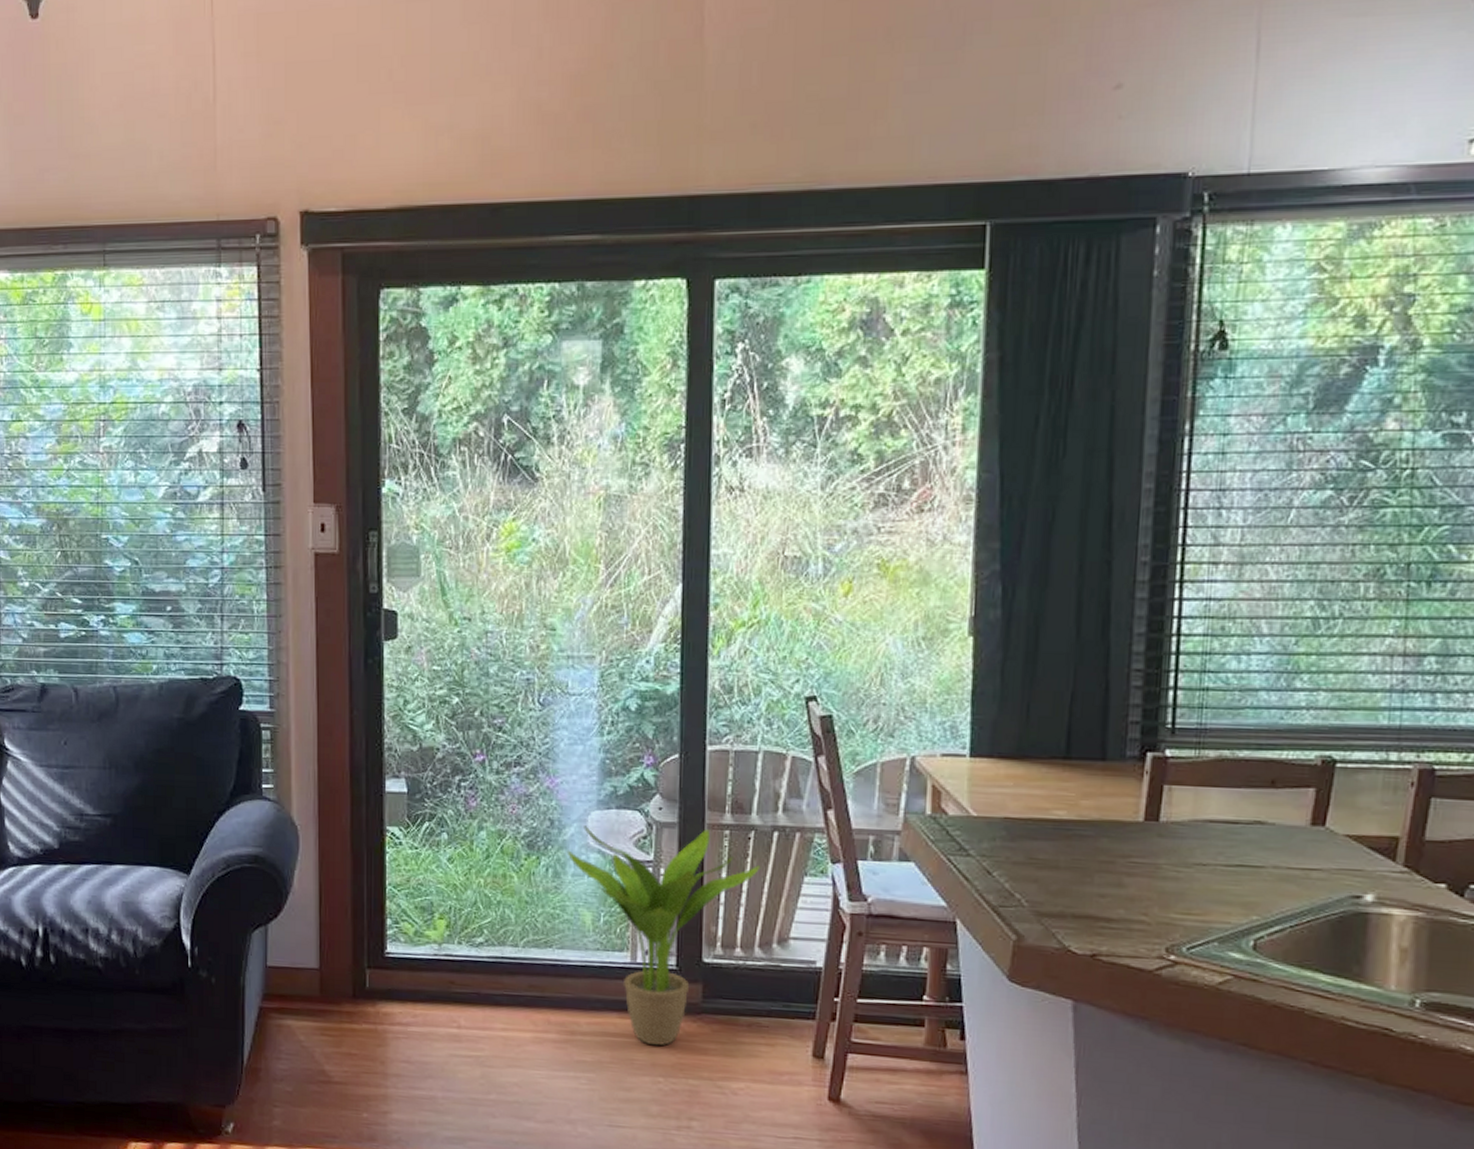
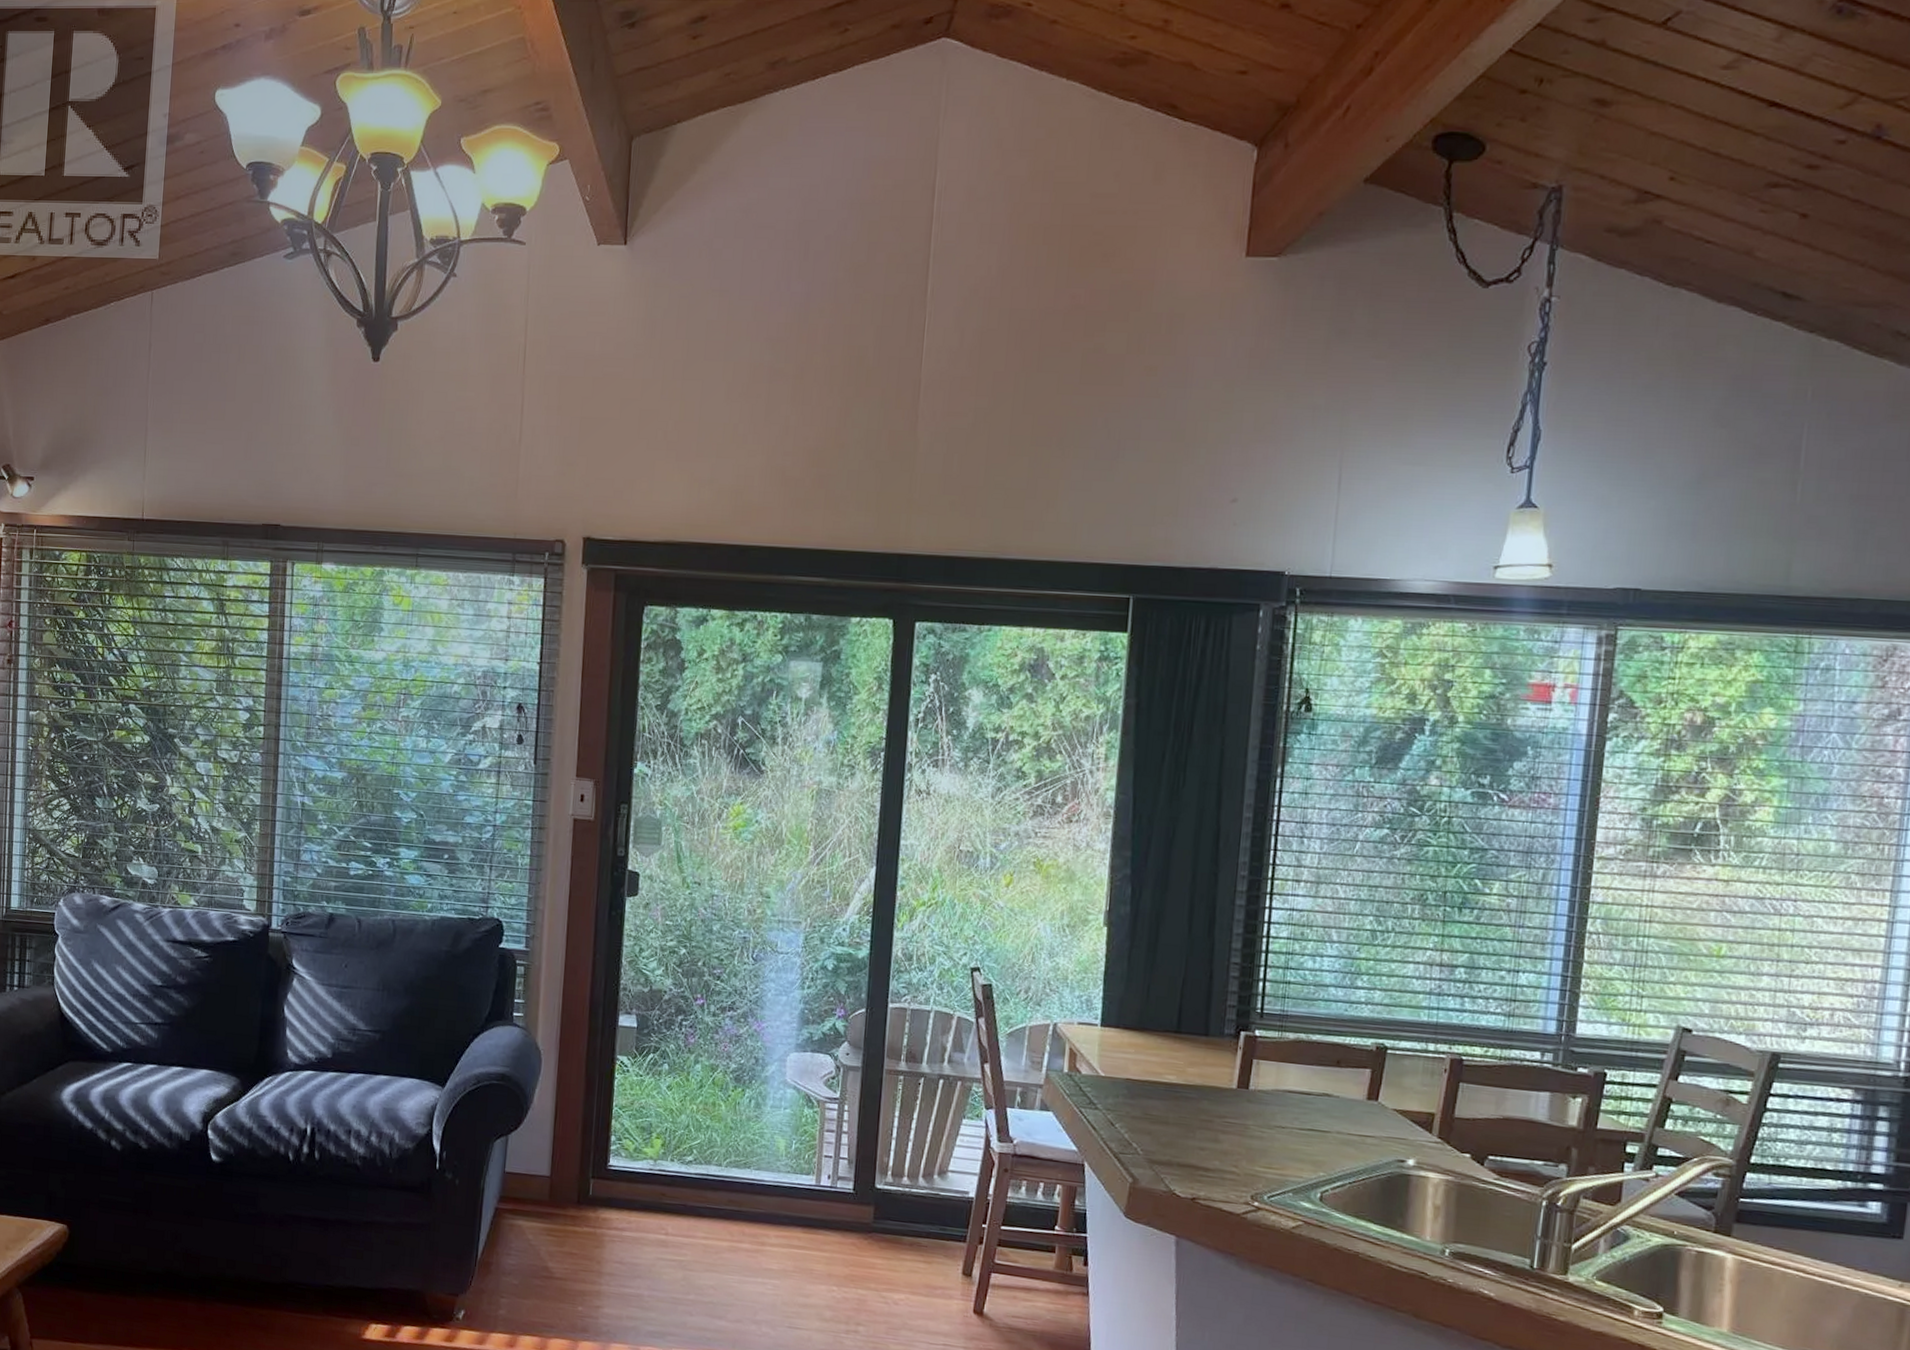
potted plant: present [566,826,761,1046] -> none [767,1065,928,1259]

